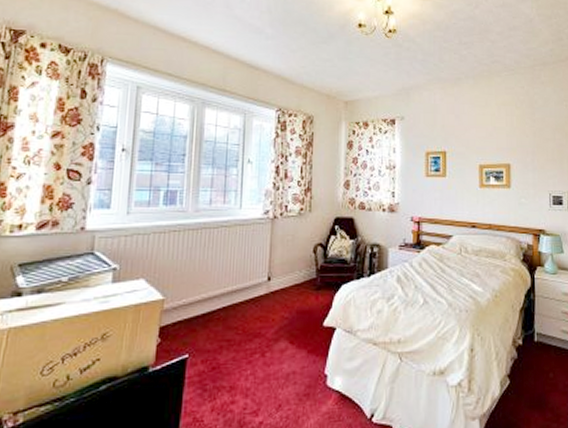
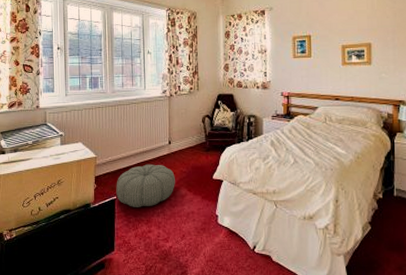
pouf: none [188,308,273,369] -> present [116,164,175,207]

